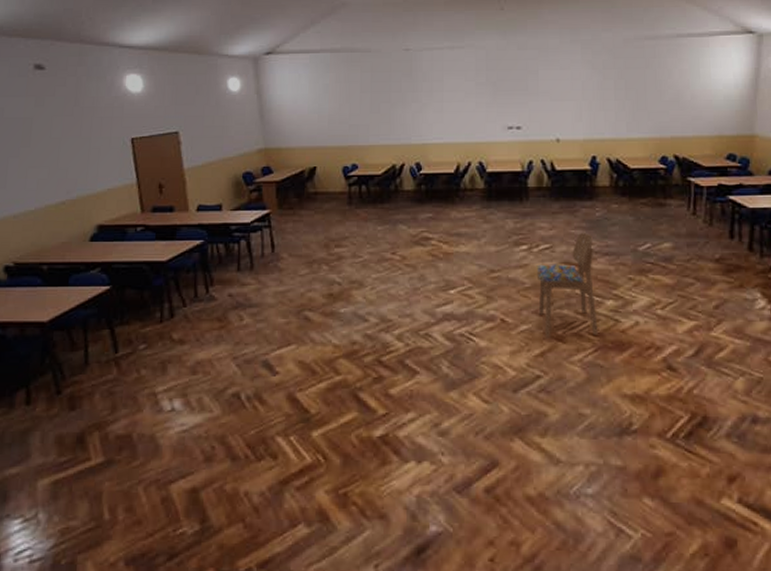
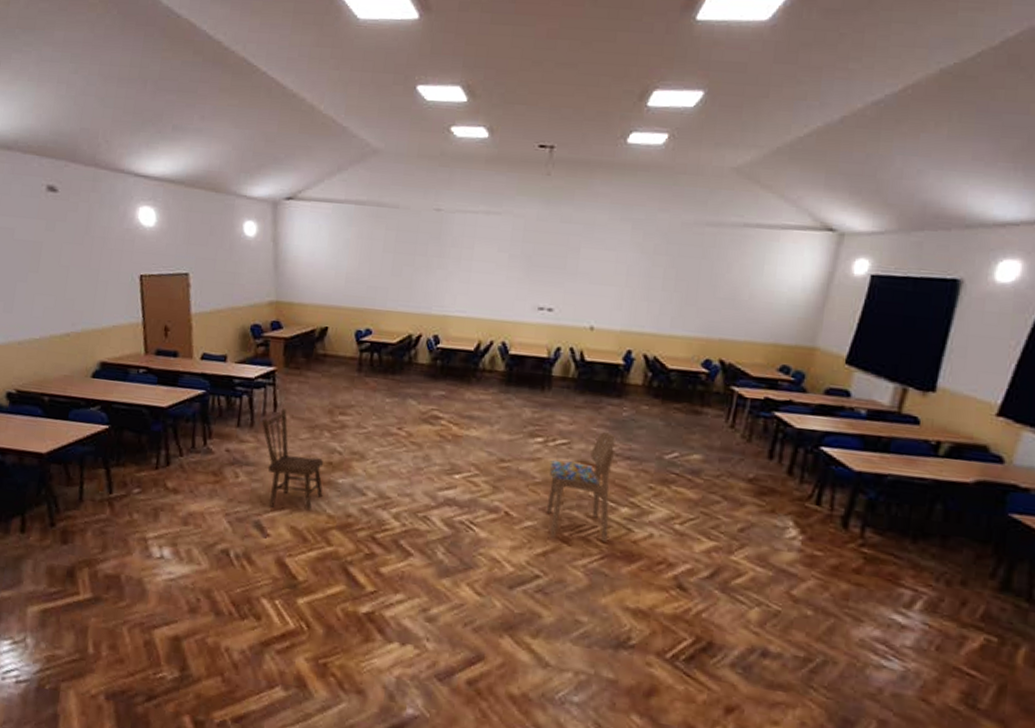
dining chair: none [260,249,327,345] -> present [261,409,324,510]

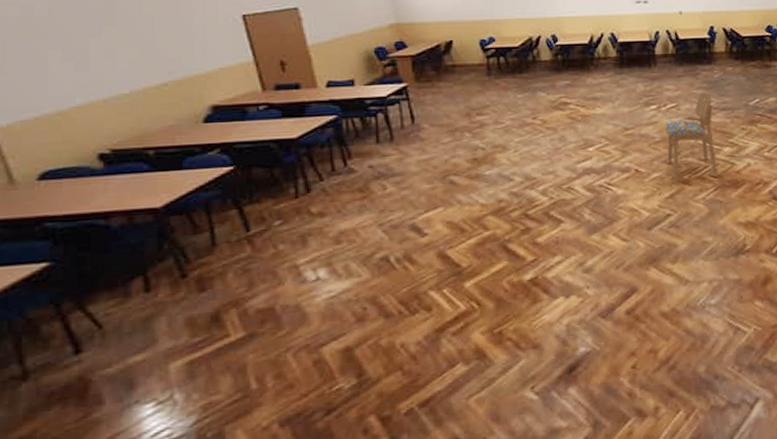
dining chair: present [261,409,324,510] -> none [401,119,473,209]

